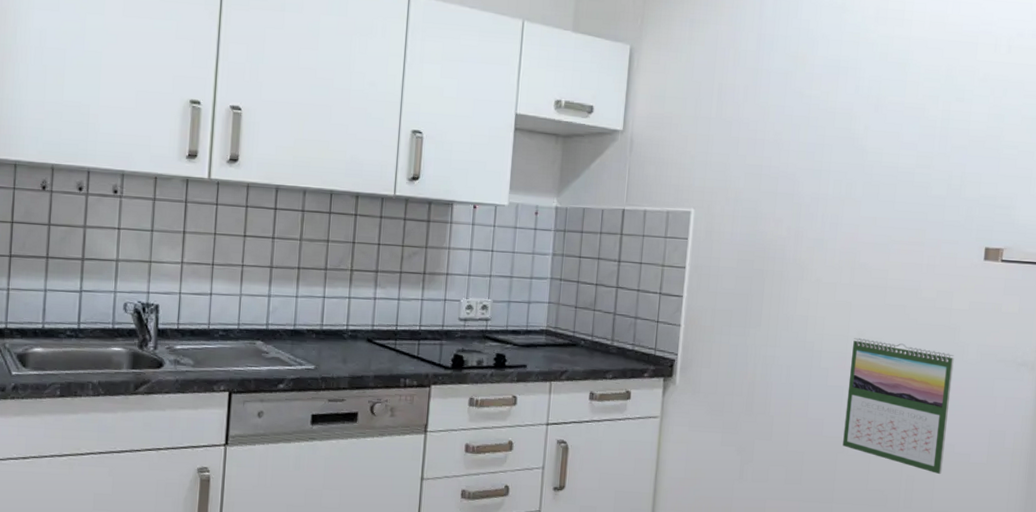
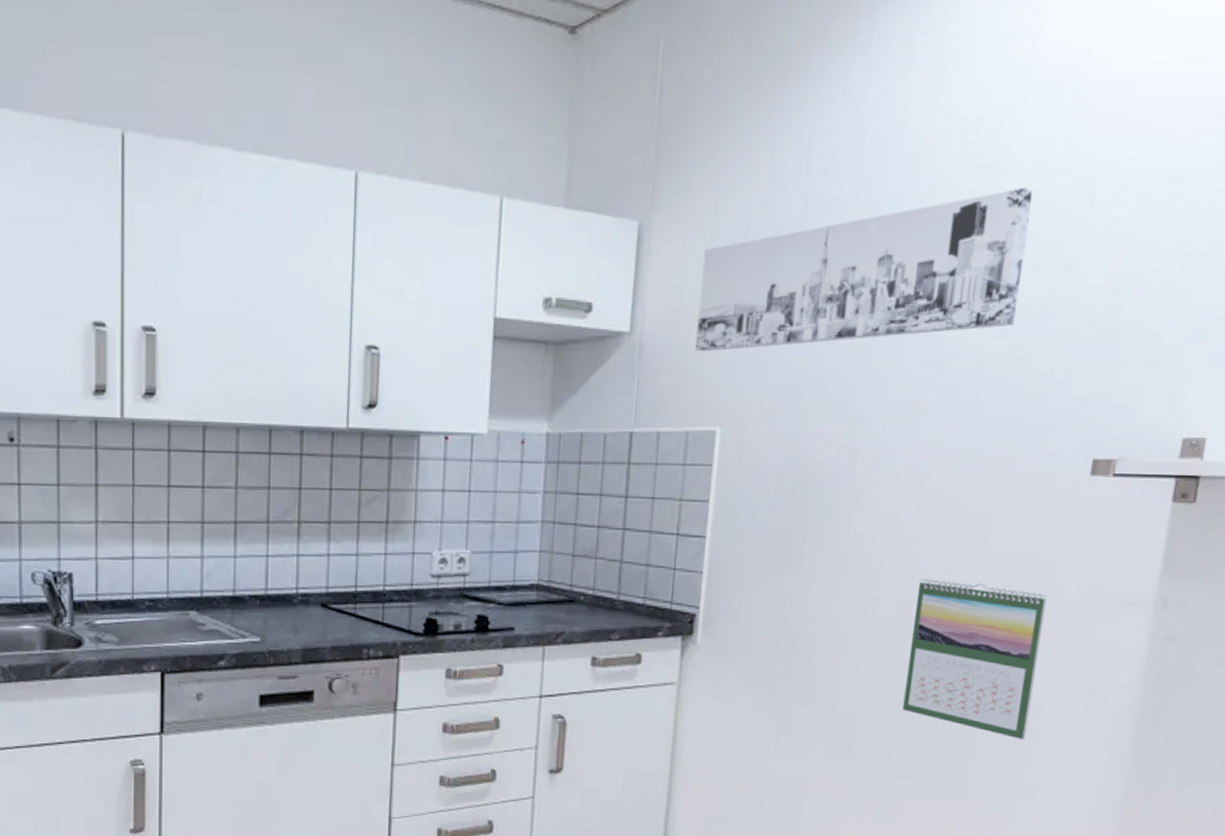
wall art: none [674,36,931,149] -> present [695,188,1033,352]

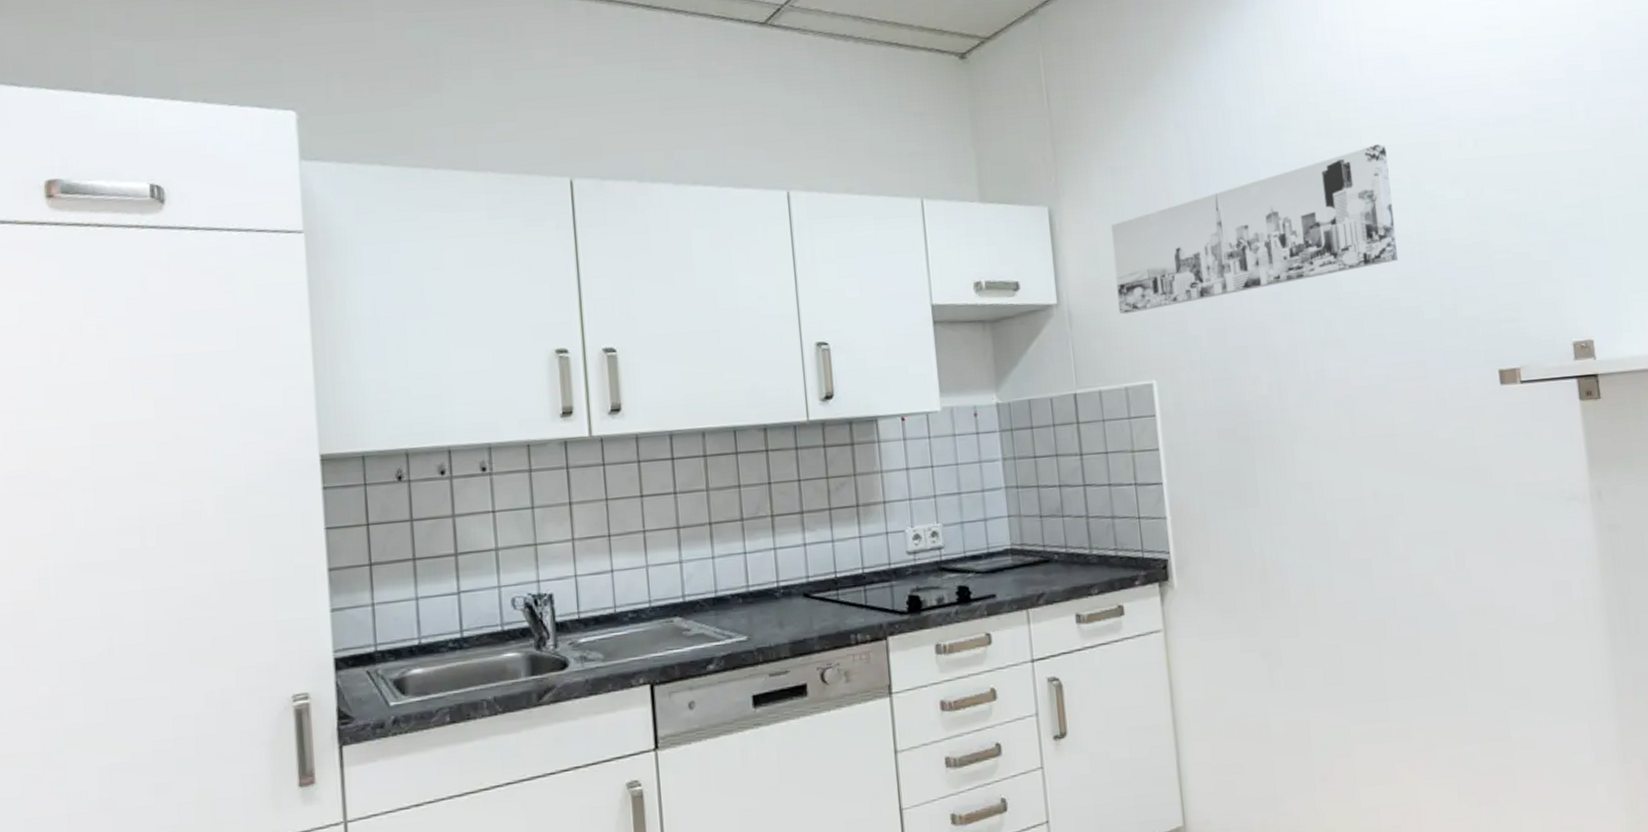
calendar: present [902,579,1047,741] -> none [1370,496,1507,645]

